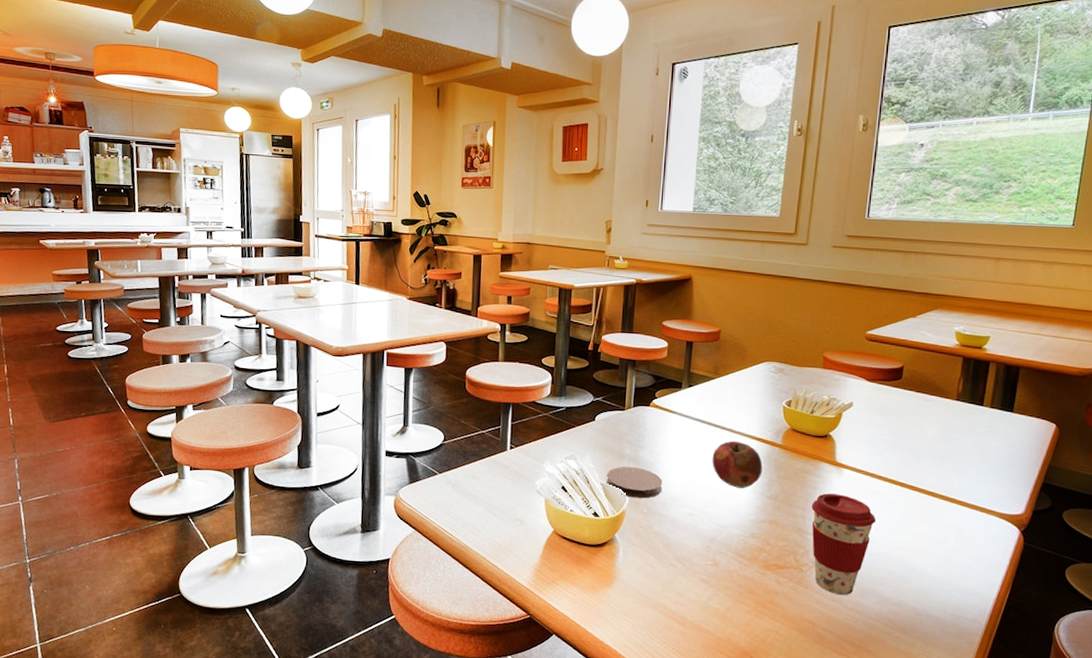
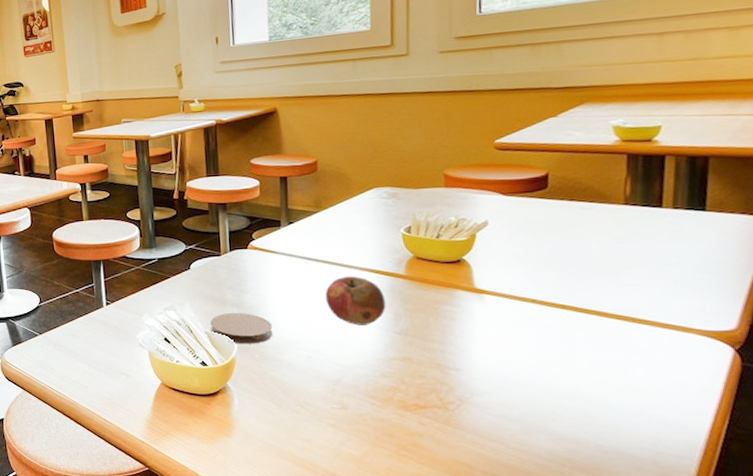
coffee cup: present [811,493,876,596] -> none [450,323,535,435]

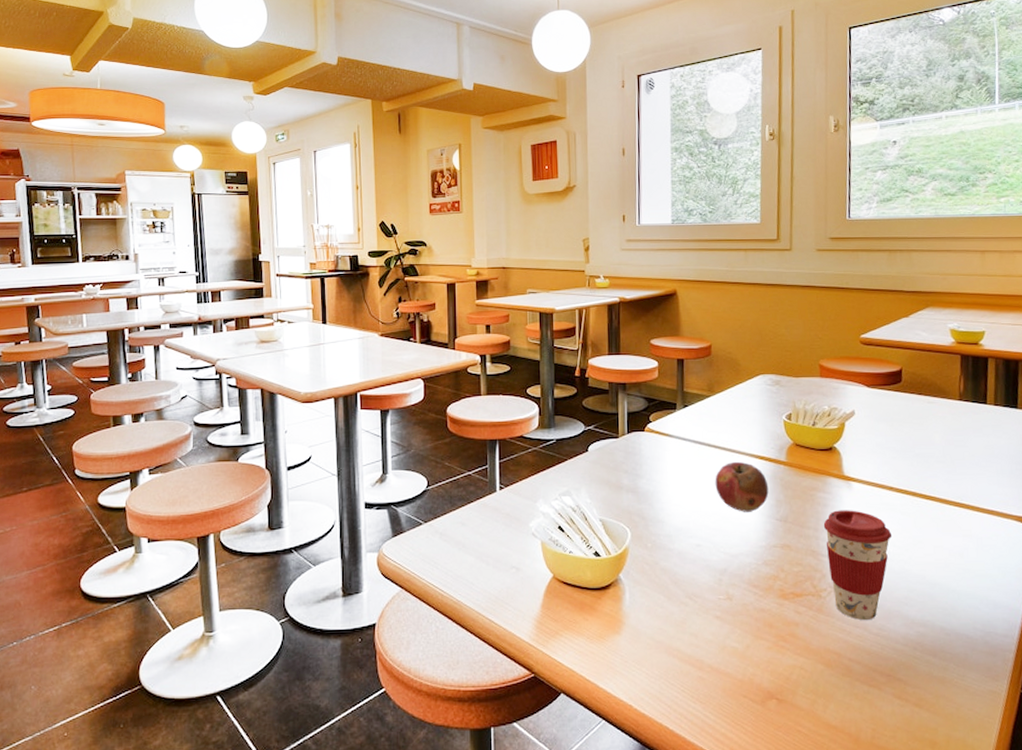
coaster: present [210,313,273,344] -> none [605,499,666,533]
coffee cup: none [450,323,535,435] -> present [823,510,892,621]

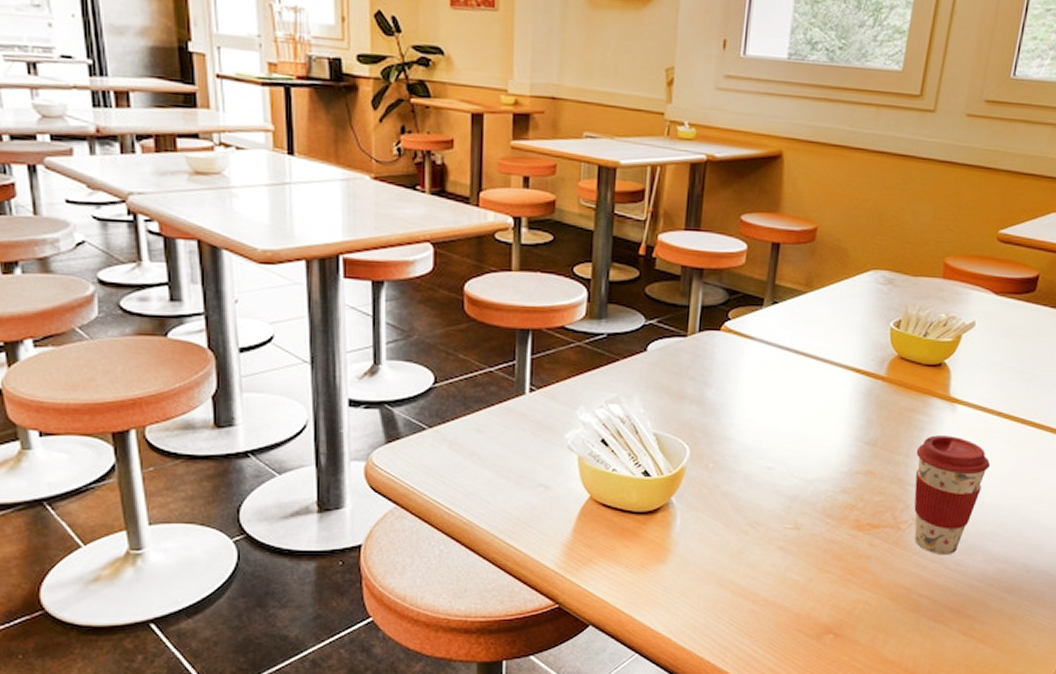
fruit: present [715,461,769,512] -> none [798,373,861,433]

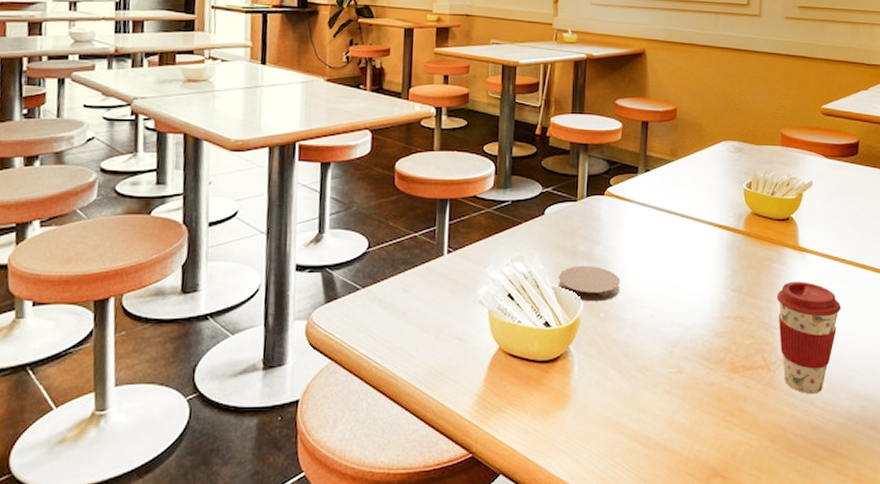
coaster: none [661,411,735,451] -> present [558,266,621,302]

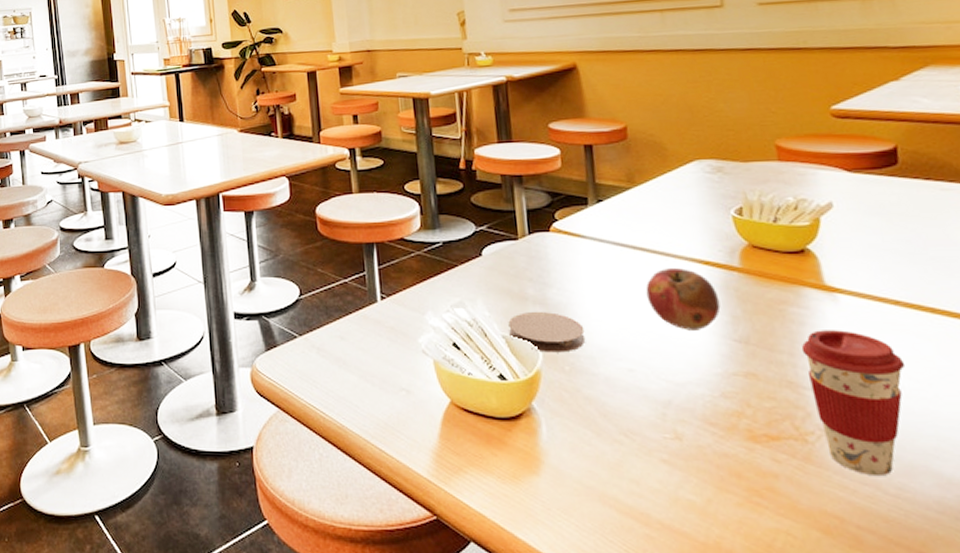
fruit: none [672,229,725,282] -> present [645,267,721,330]

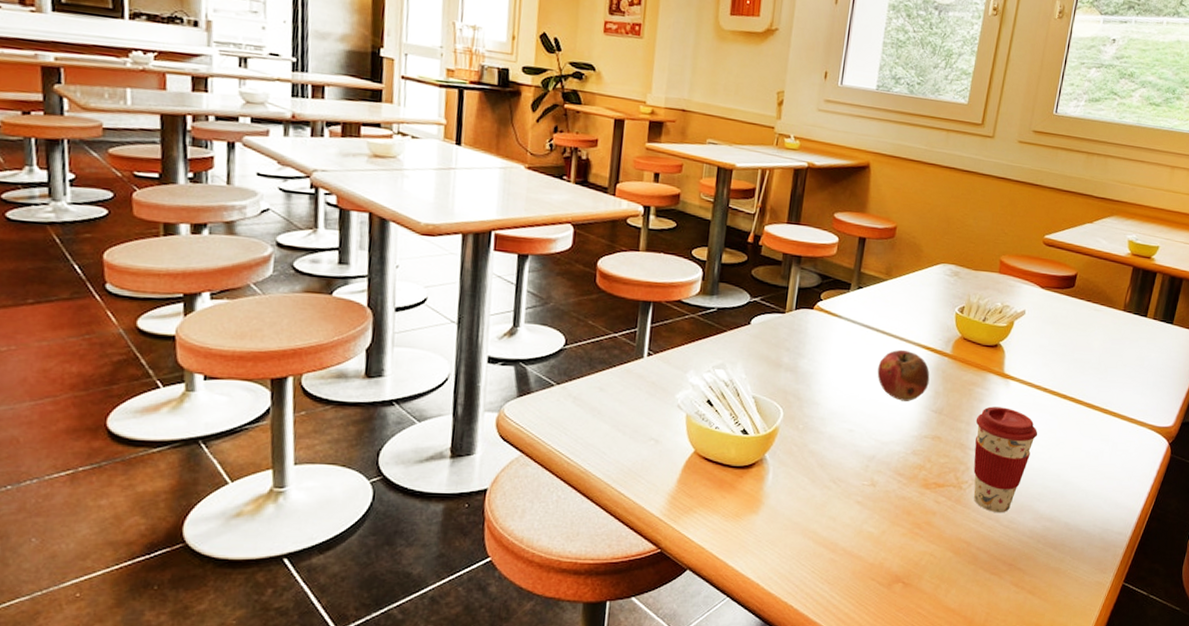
coaster: present [508,312,586,353] -> none [759,377,823,414]

